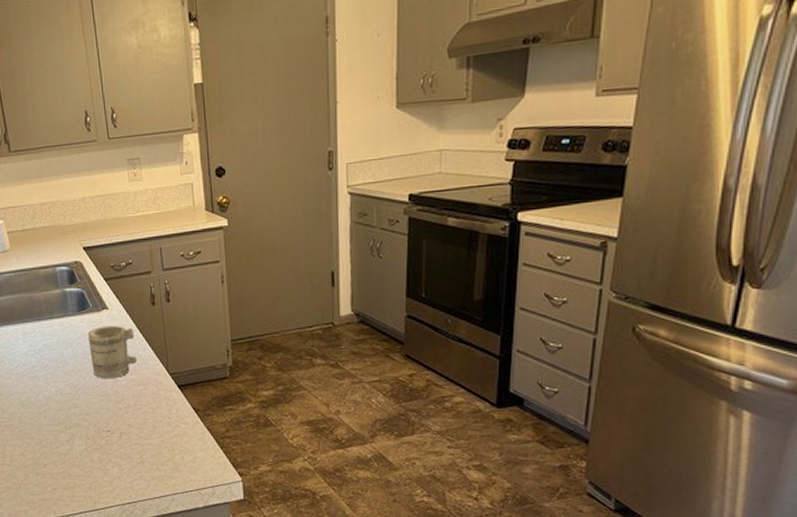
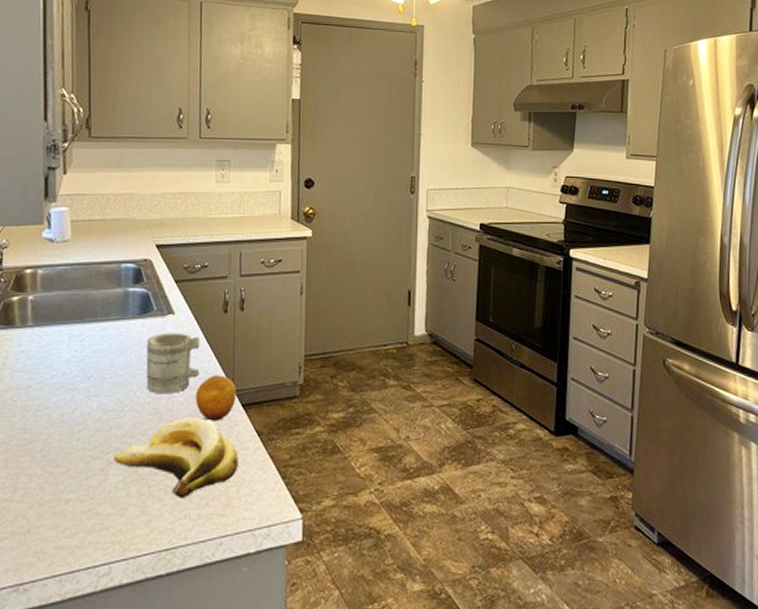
banana: none [75,397,180,464] -> present [114,416,238,499]
fruit: none [136,361,172,401] -> present [195,375,236,421]

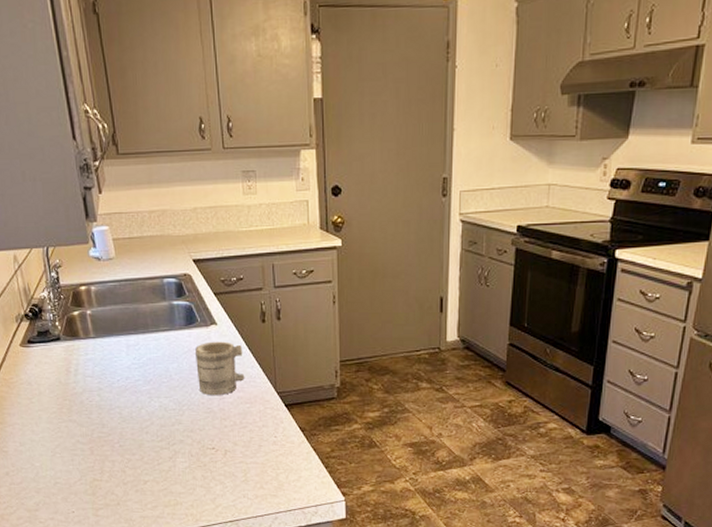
banana: present [114,416,238,499] -> none [179,415,286,482]
fruit: present [195,375,236,421] -> none [243,379,279,419]

